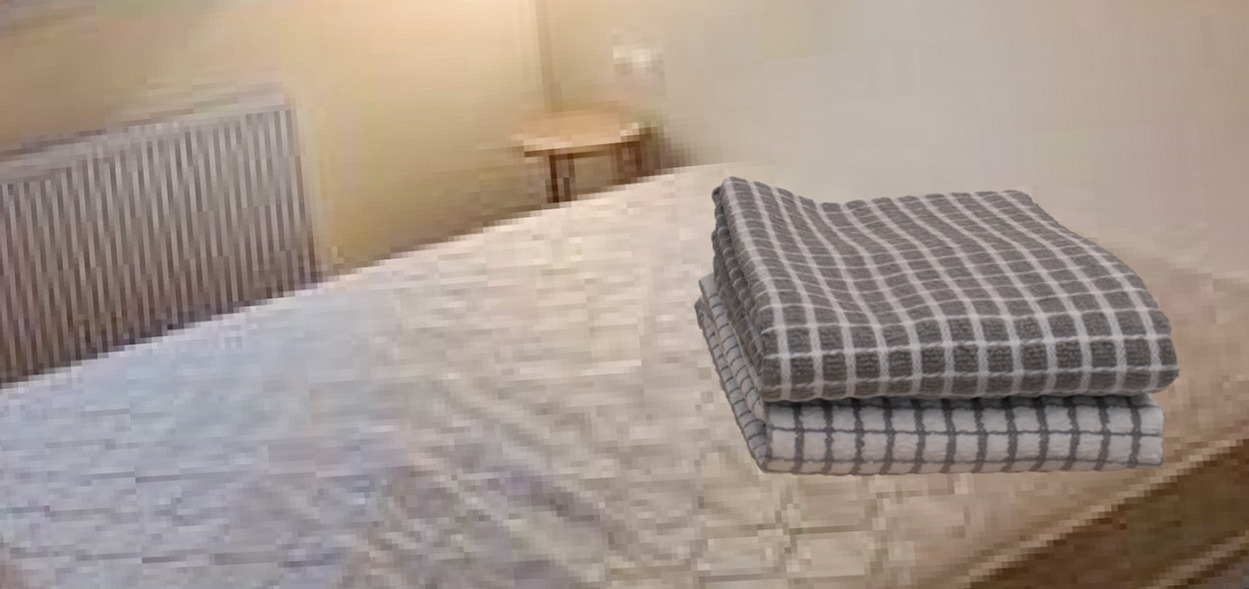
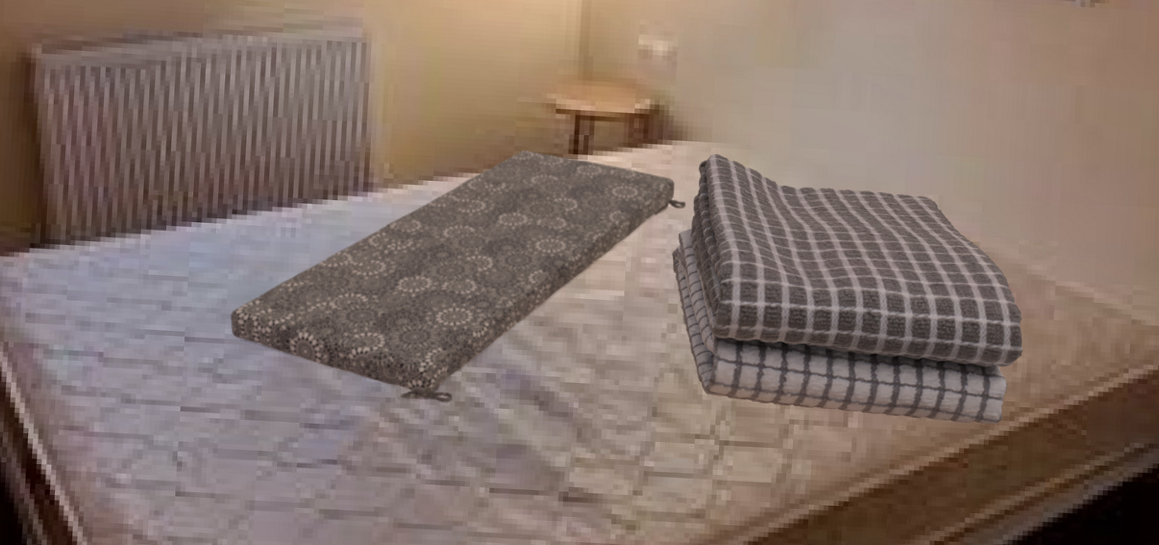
seat cushion: none [182,206,703,522] -> present [230,150,687,404]

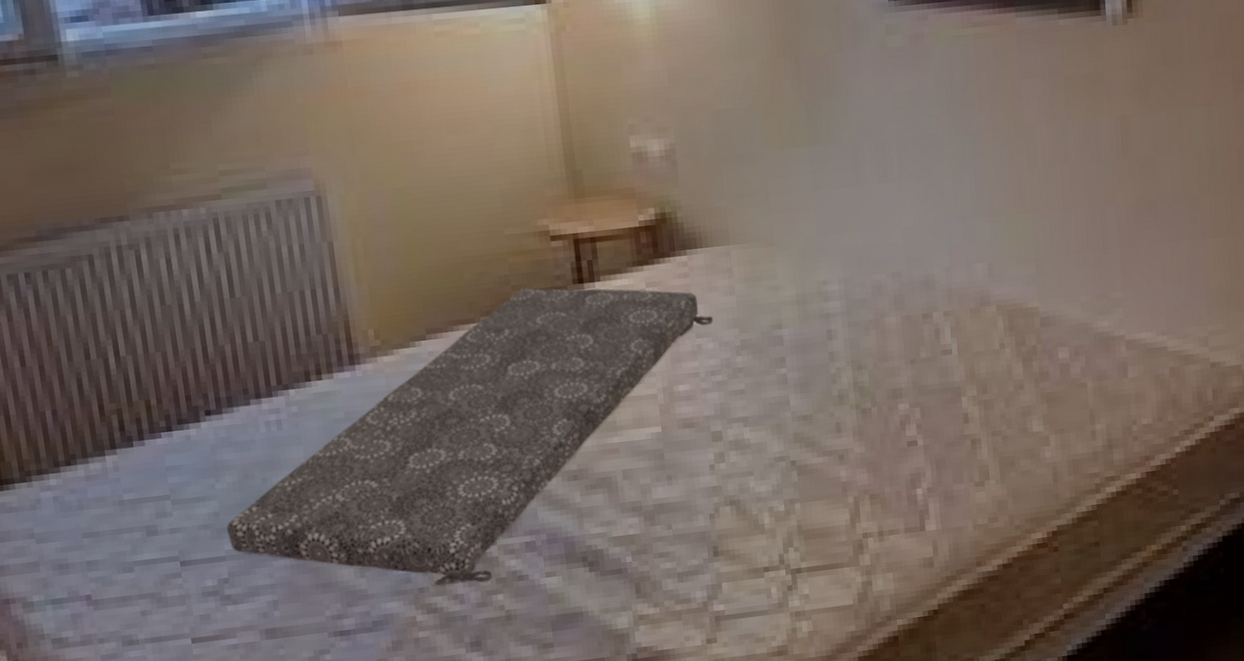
towel: present [671,154,1023,424] -> none [706,257,1101,523]

